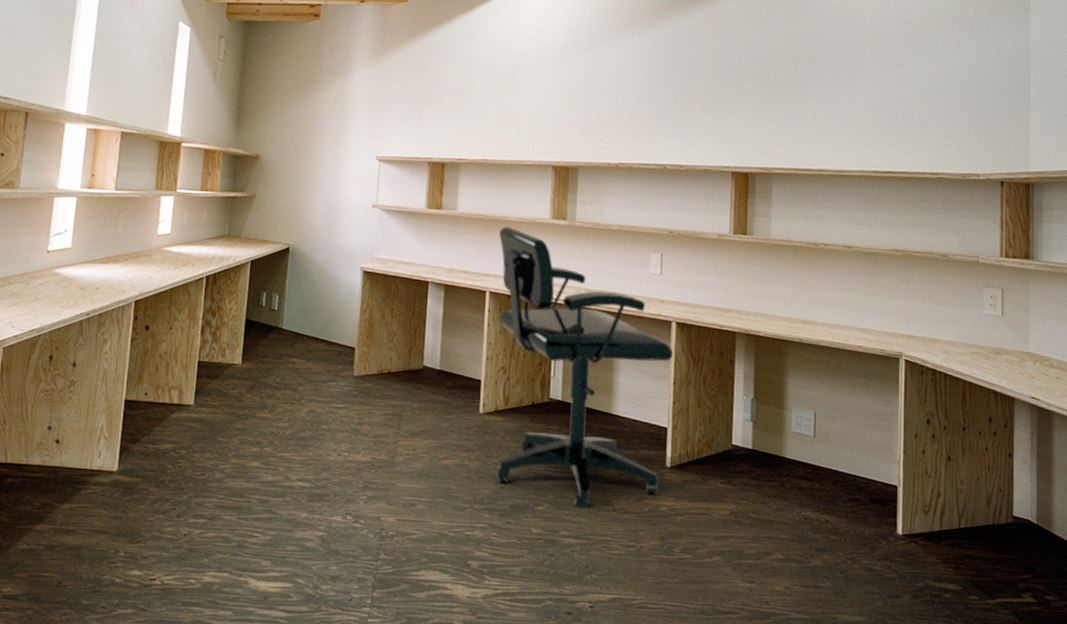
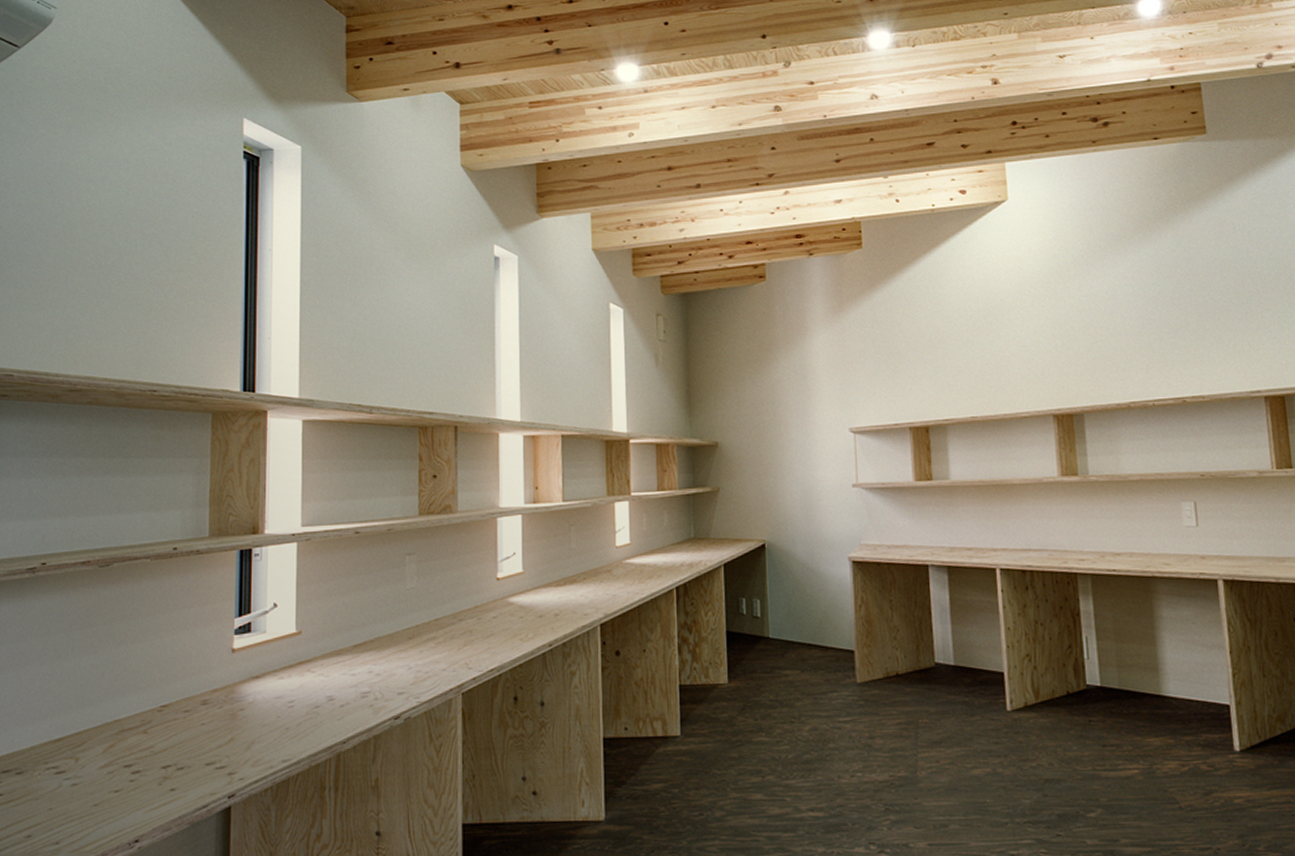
office chair: present [496,226,673,509] -> none [1002,491,1230,811]

